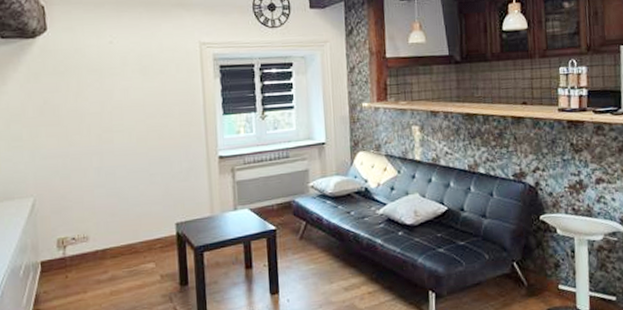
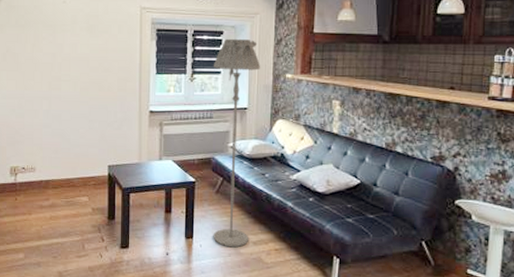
floor lamp: none [284,69,339,298] -> present [213,38,261,248]

